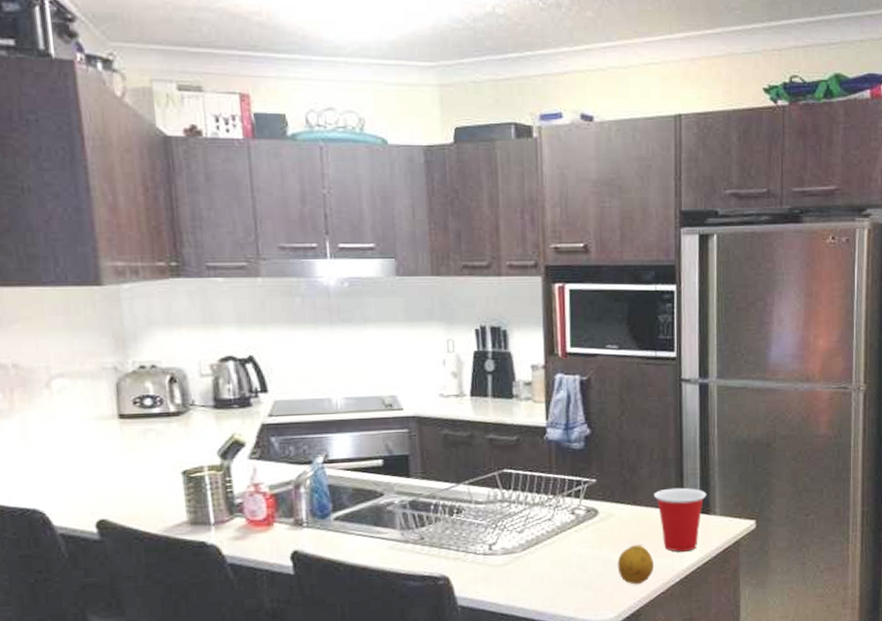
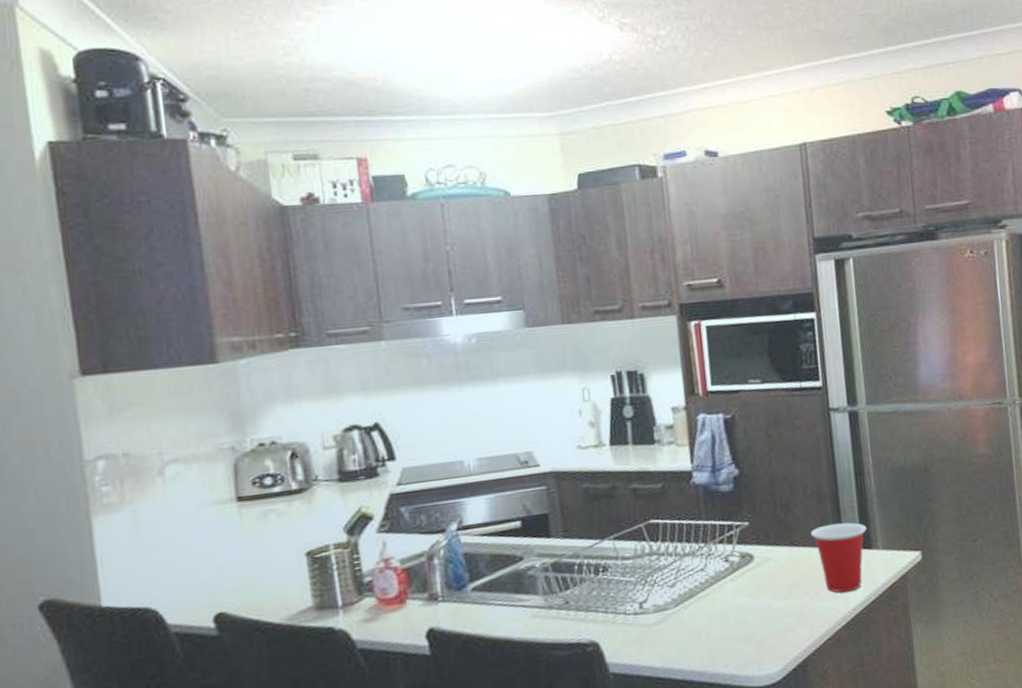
fruit: present [617,545,655,585] -> none [778,588,818,633]

